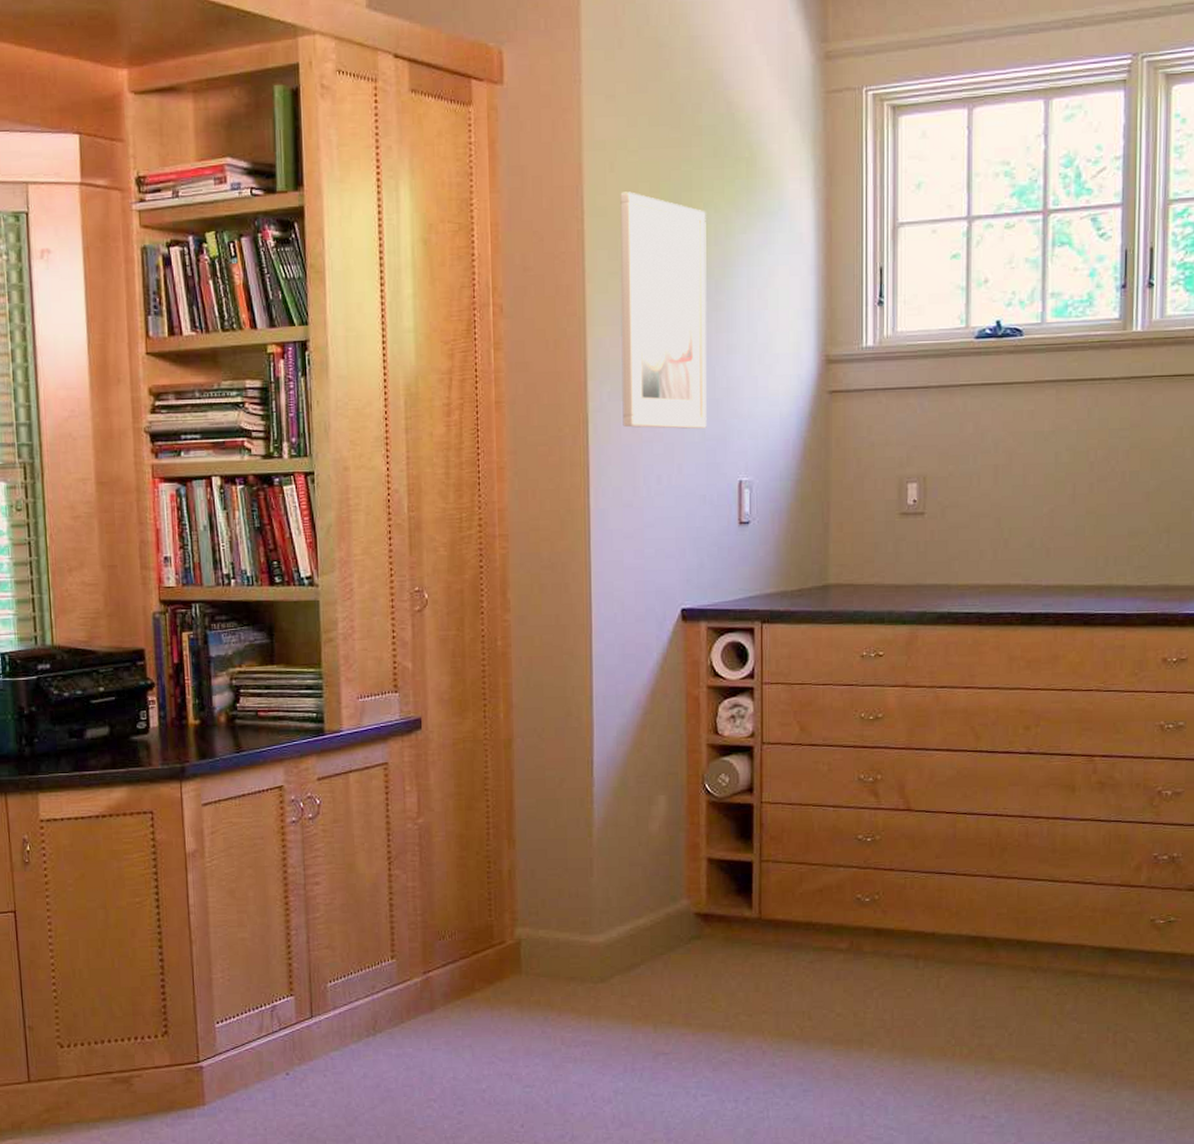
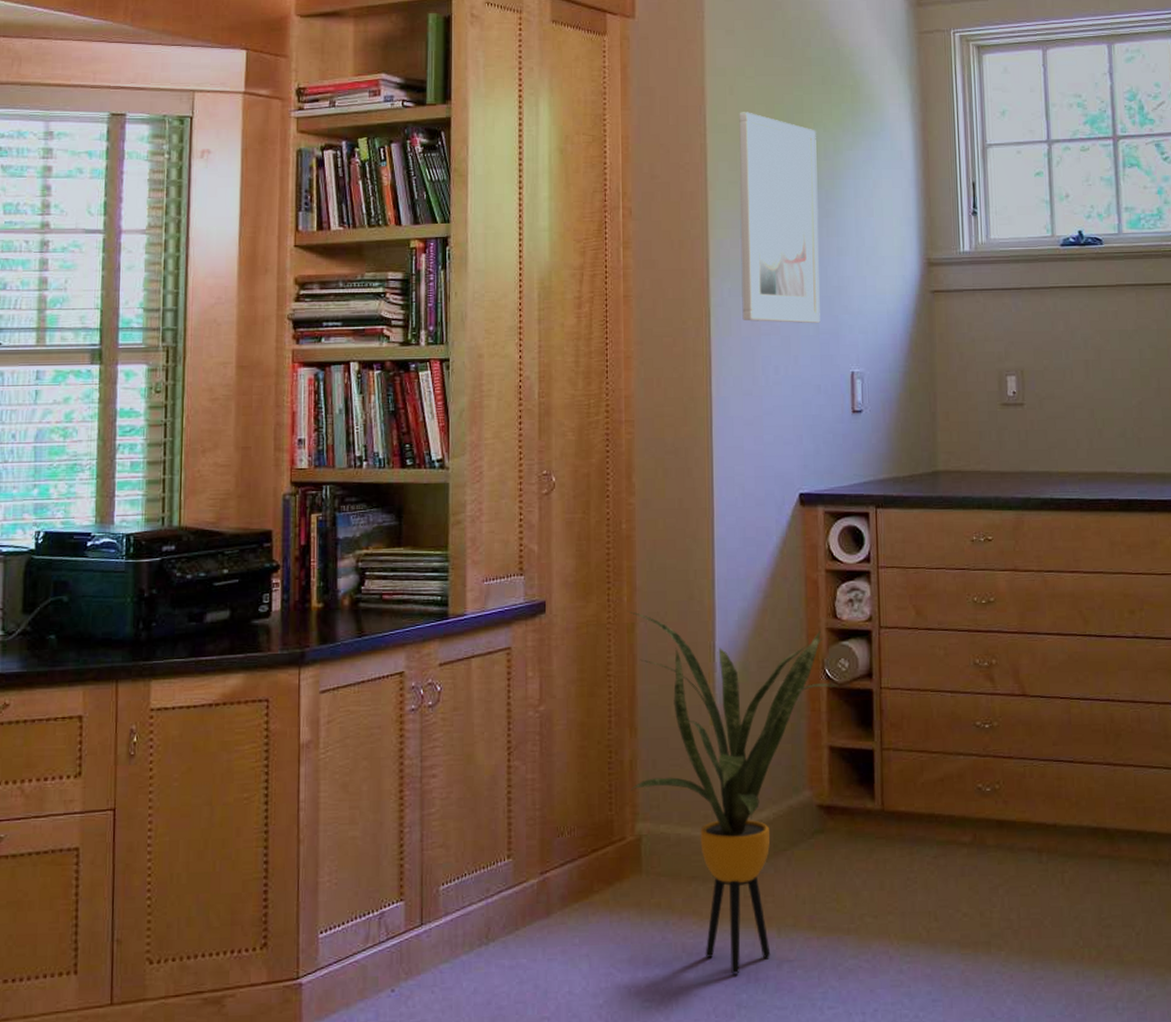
house plant: none [503,726,719,1065] -> present [627,610,839,975]

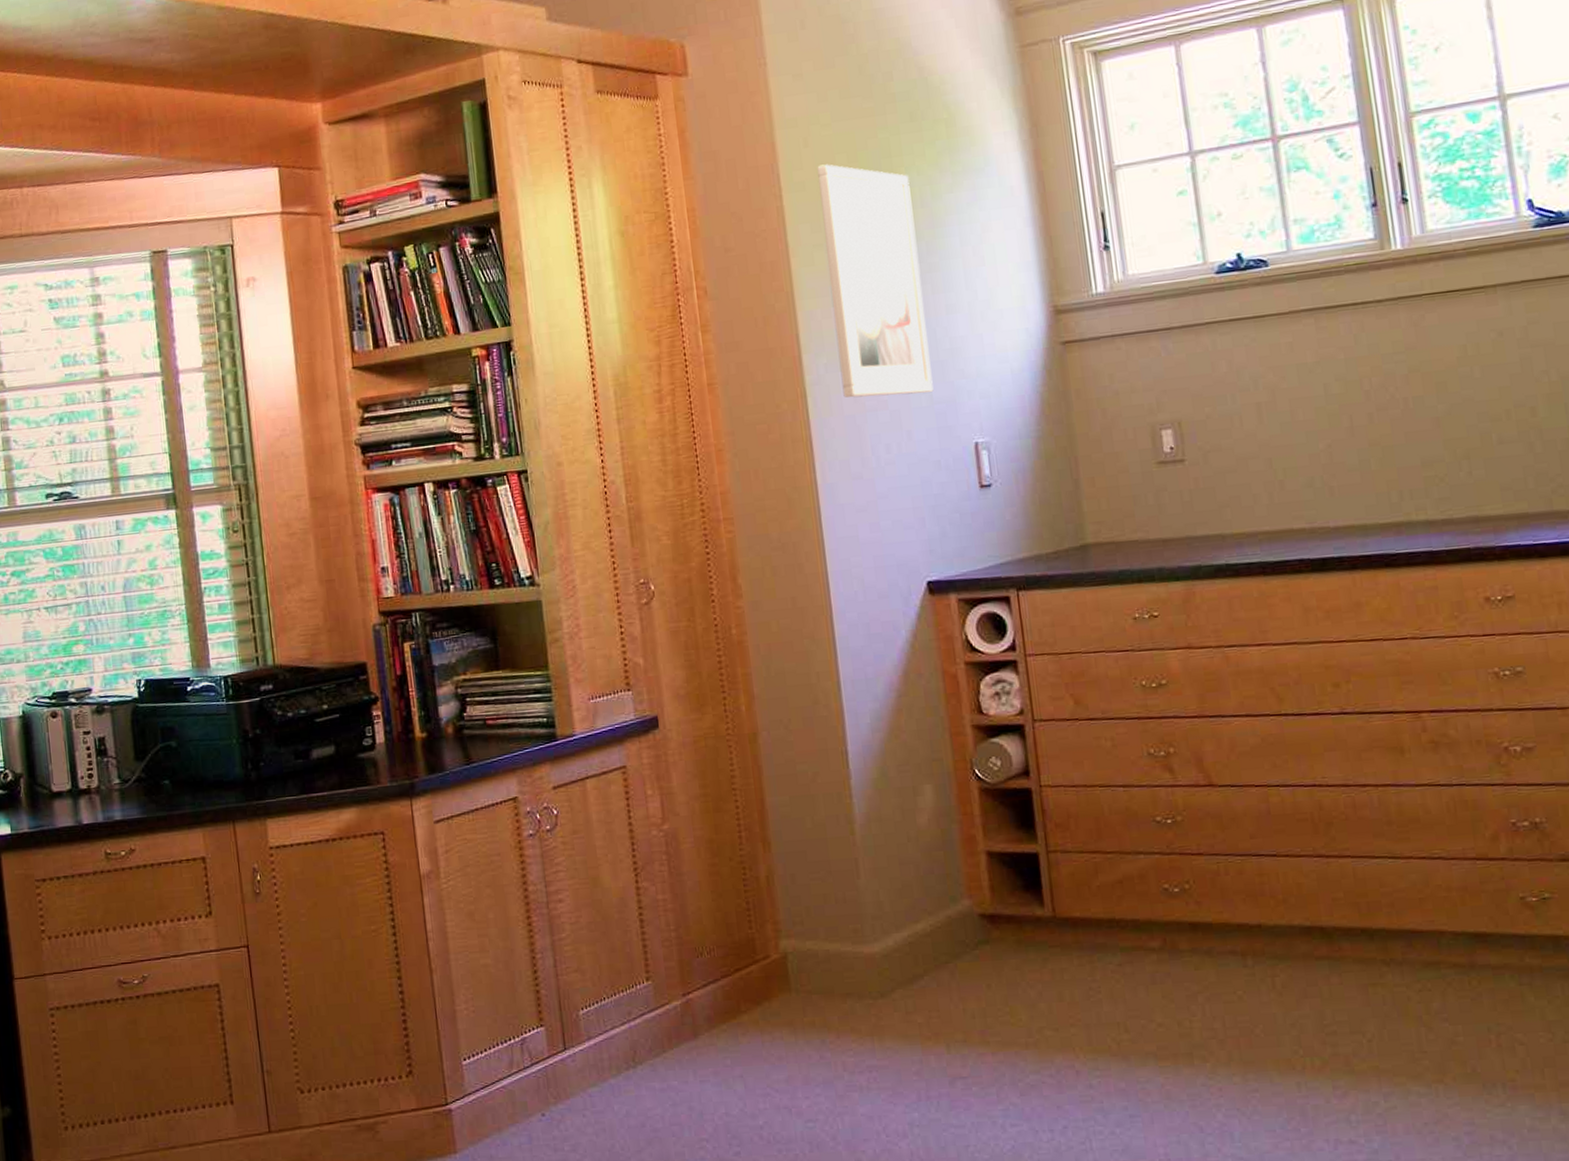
house plant: present [627,610,839,975] -> none [746,719,992,1093]

